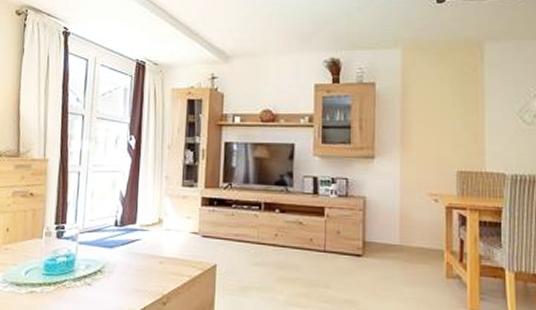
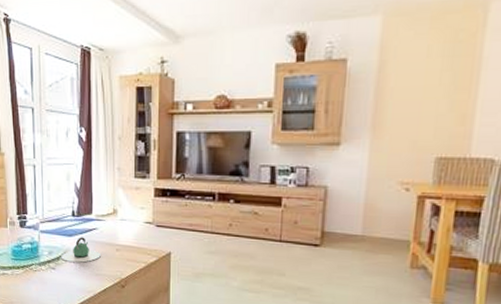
teapot: none [99,248,143,277] -> present [61,237,101,263]

